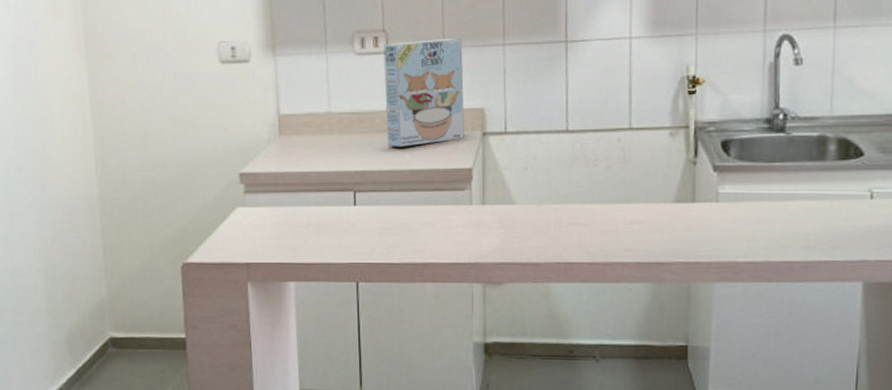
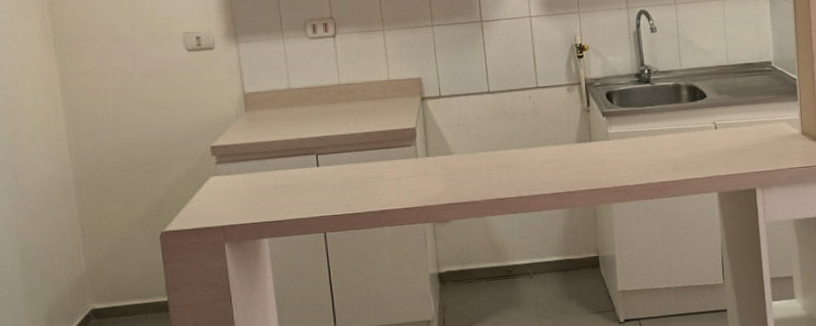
cereal box: present [383,39,465,147] -> none [332,22,407,115]

